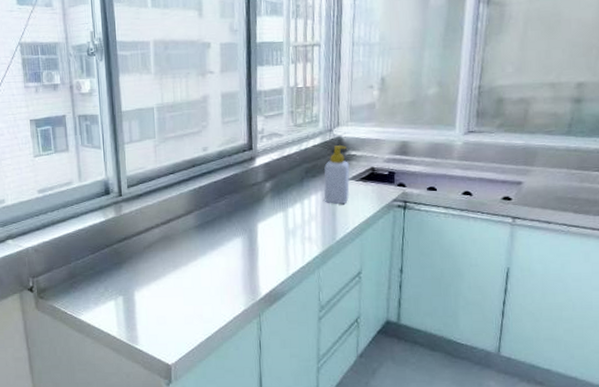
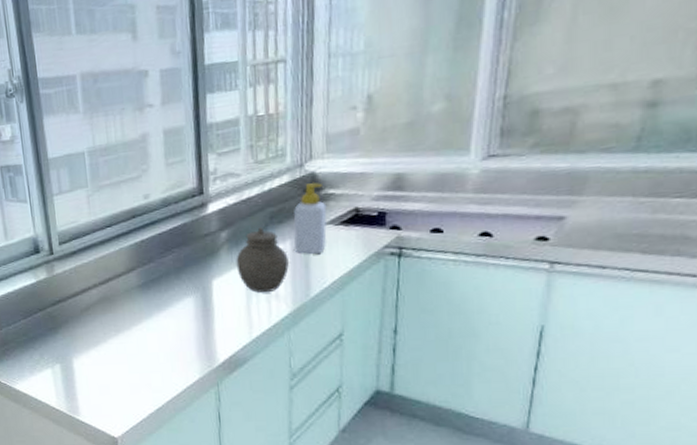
jar: none [277,180,320,236] -> present [236,227,289,293]

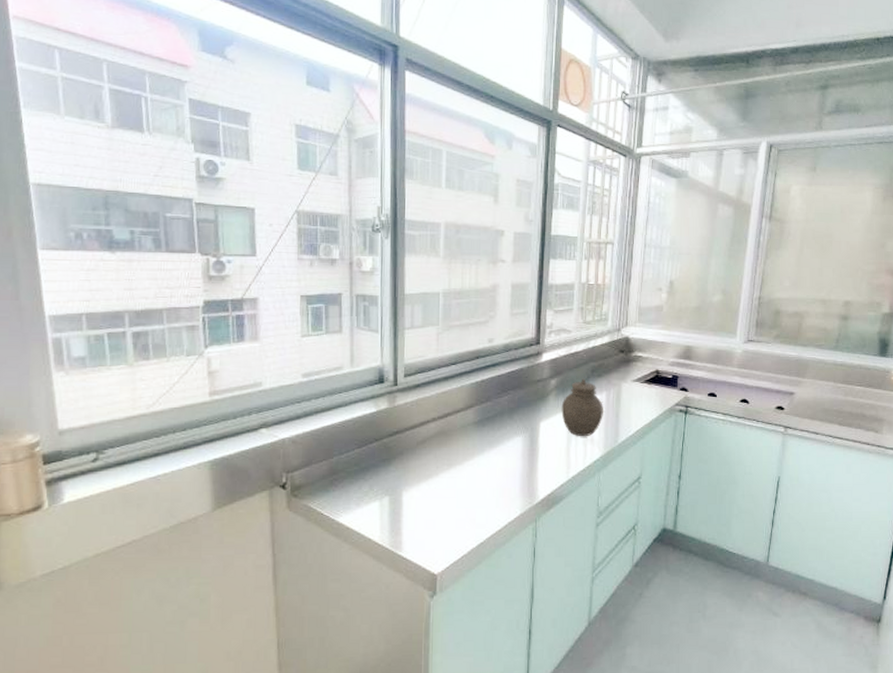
soap bottle: present [293,183,327,255] -> none [608,346,636,406]

